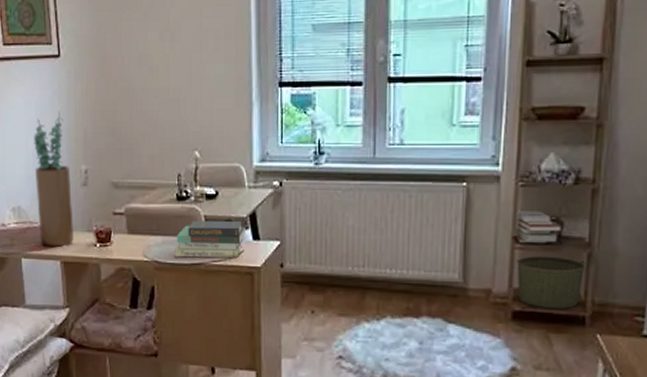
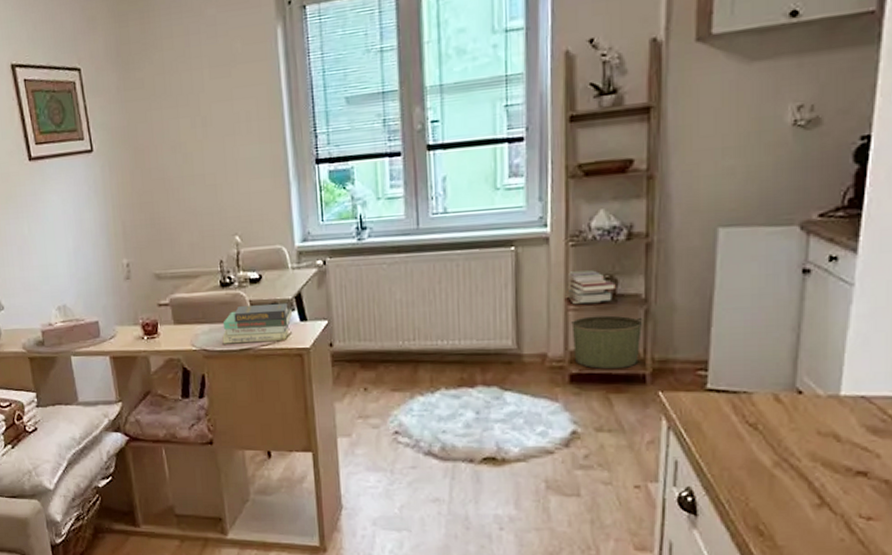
vase: present [34,111,74,247] -> none [73,206,121,343]

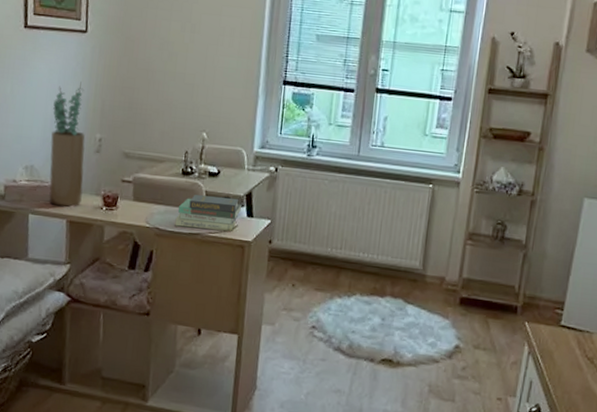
vase: none [73,206,121,343] -> present [49,82,86,207]
books: present [566,270,617,305] -> none [466,213,506,243]
basket: present [571,315,643,370] -> none [465,251,522,299]

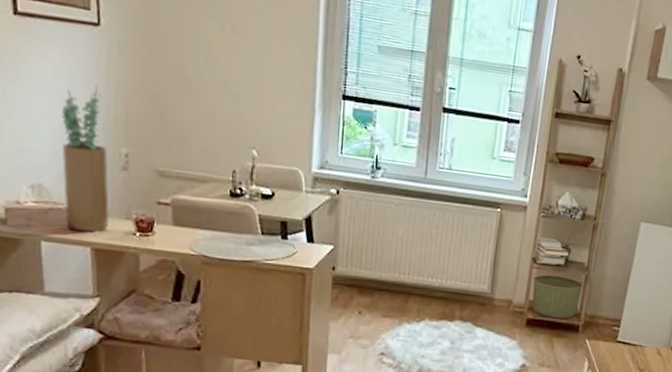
books: present [175,195,242,231] -> none [224,219,301,258]
basket: none [465,251,522,299] -> present [532,274,584,319]
books: none [466,213,506,243] -> present [533,237,570,266]

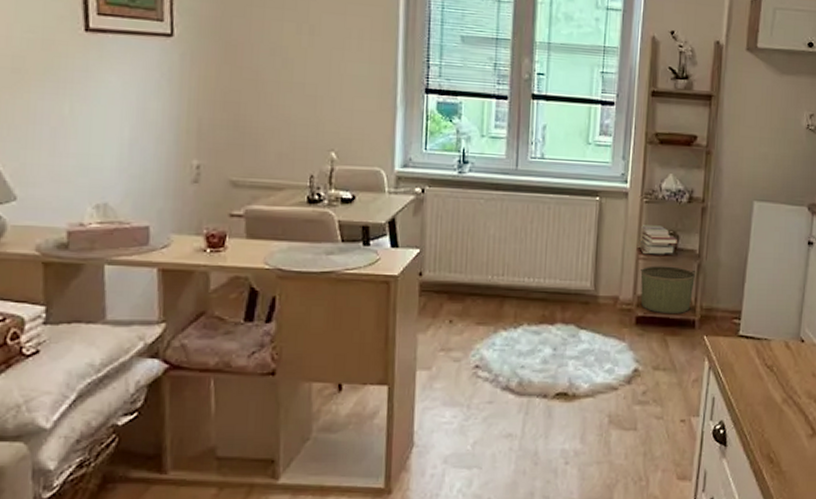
vase: present [61,85,109,233] -> none [129,97,178,252]

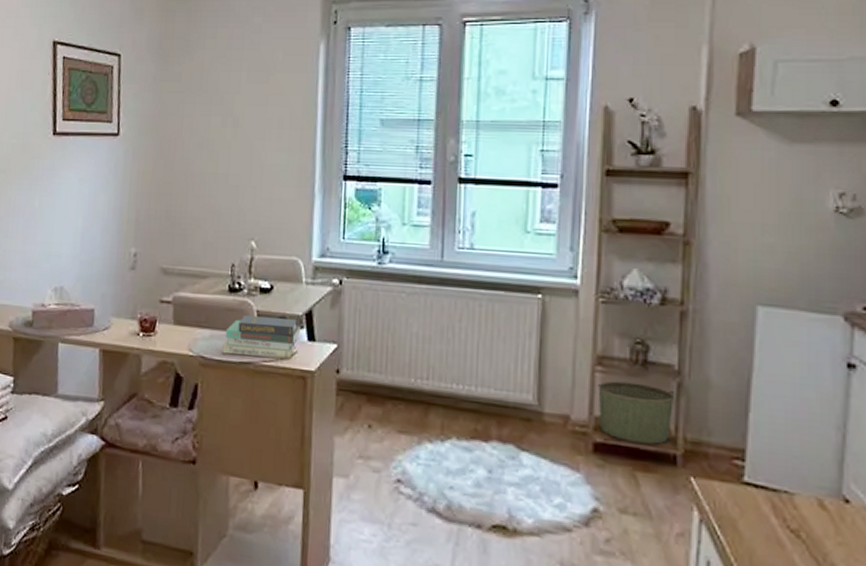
books: none [302,225,384,266] -> present [222,315,301,359]
books: present [638,225,679,255] -> none [593,330,649,369]

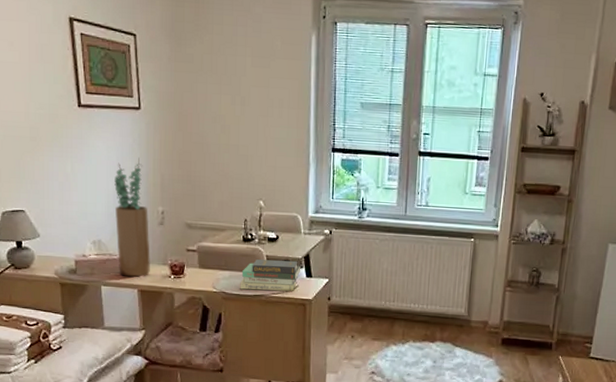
vase: none [80,190,119,334] -> present [114,158,150,277]
basket: present [598,381,676,445] -> none [506,297,555,338]

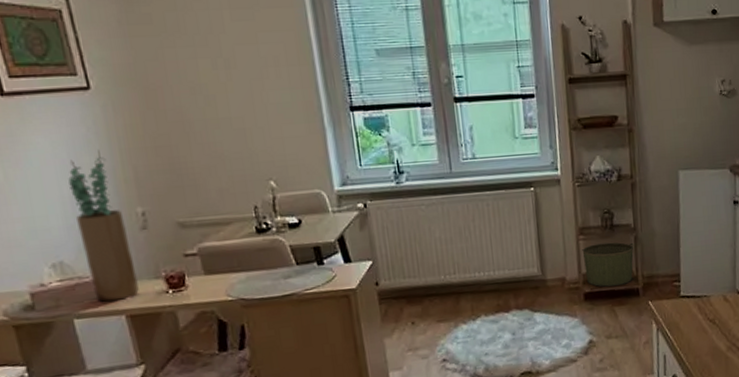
books: present [240,259,301,291] -> none [261,245,337,292]
basket: none [506,297,555,338] -> present [582,242,634,287]

